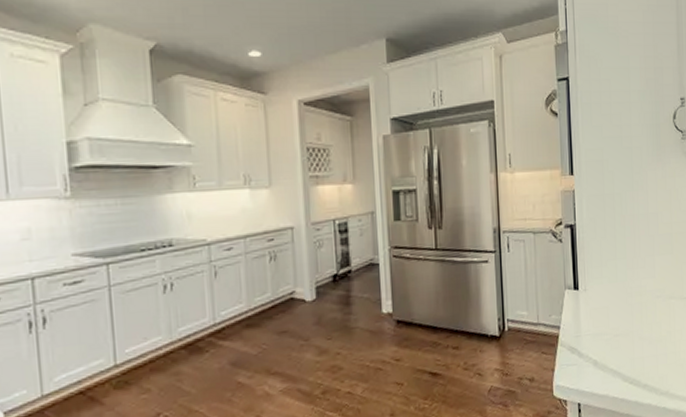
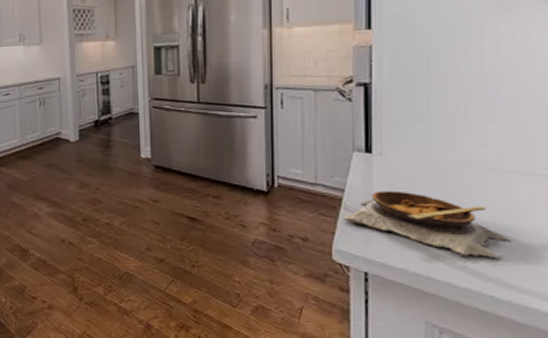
soup bowl: none [561,323,674,377] -> present [344,191,513,259]

